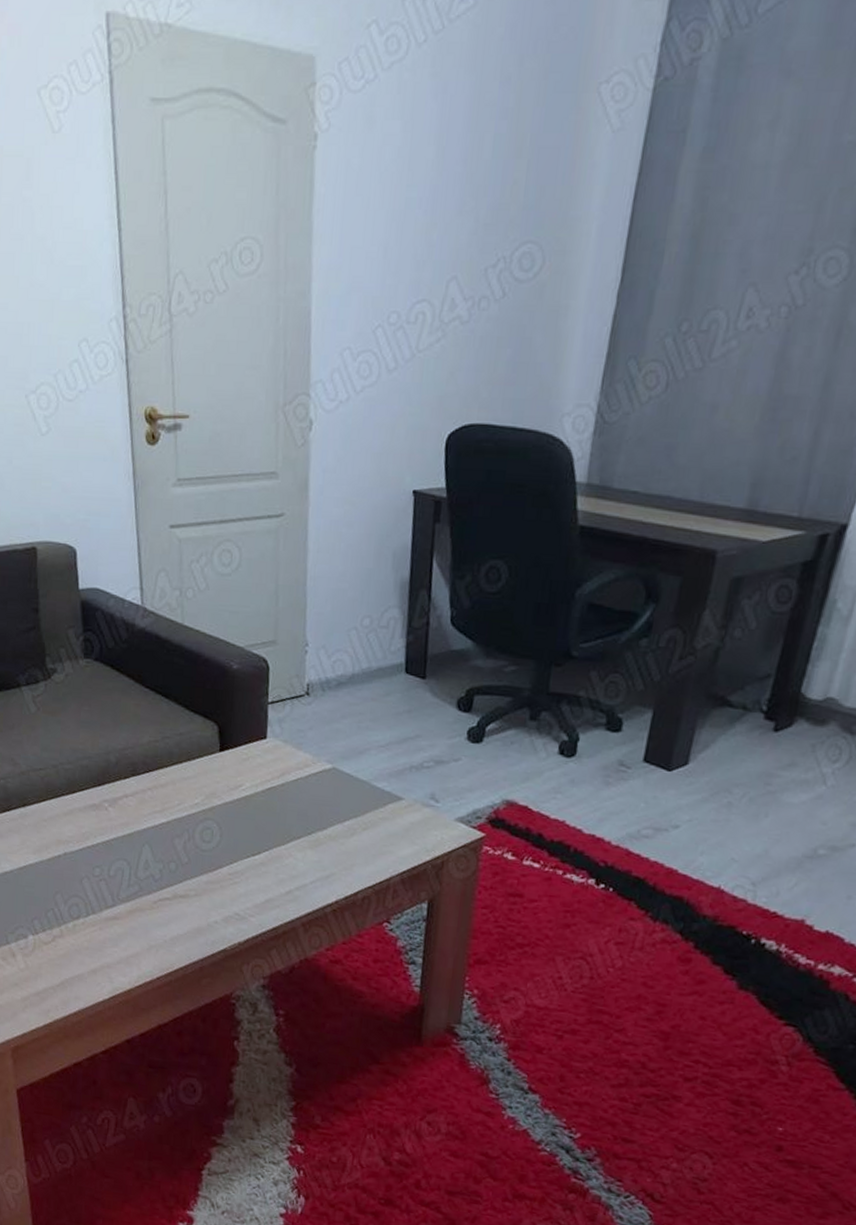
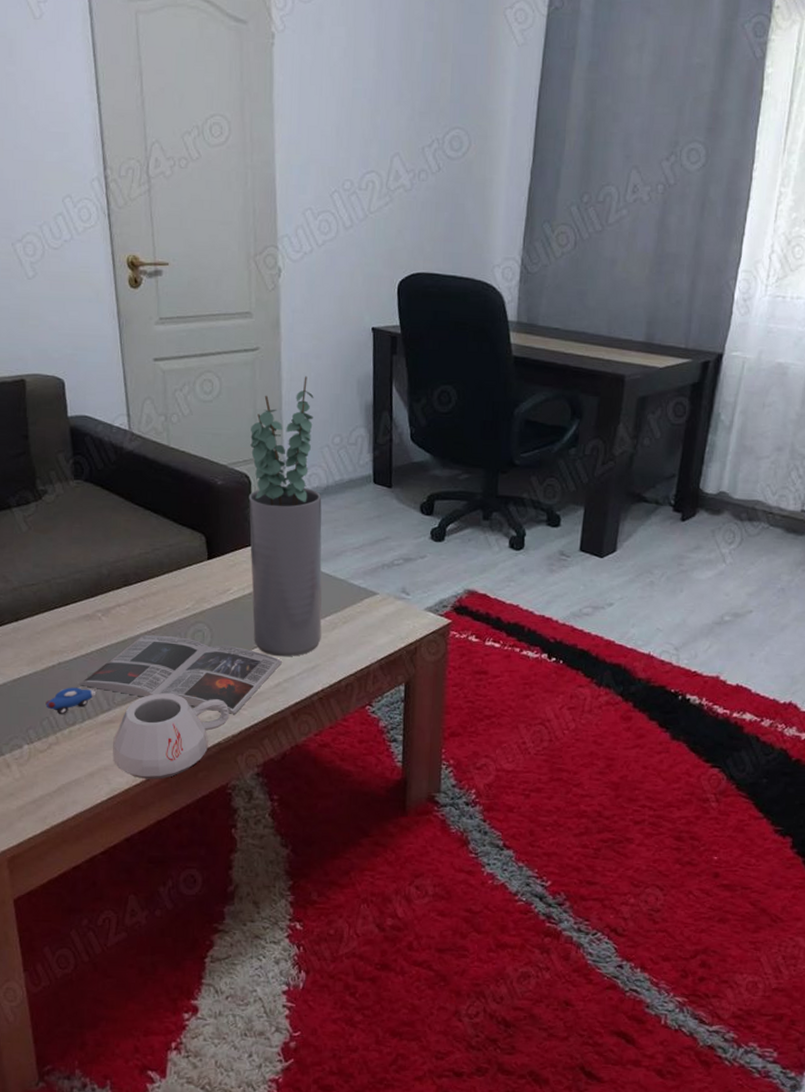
toy car: none [51,879,101,908] -> present [45,687,97,715]
magazine: none [85,829,294,921] -> present [80,634,282,714]
cup: none [116,892,237,983] -> present [113,693,230,780]
vase: none [265,547,346,863] -> present [248,376,322,657]

